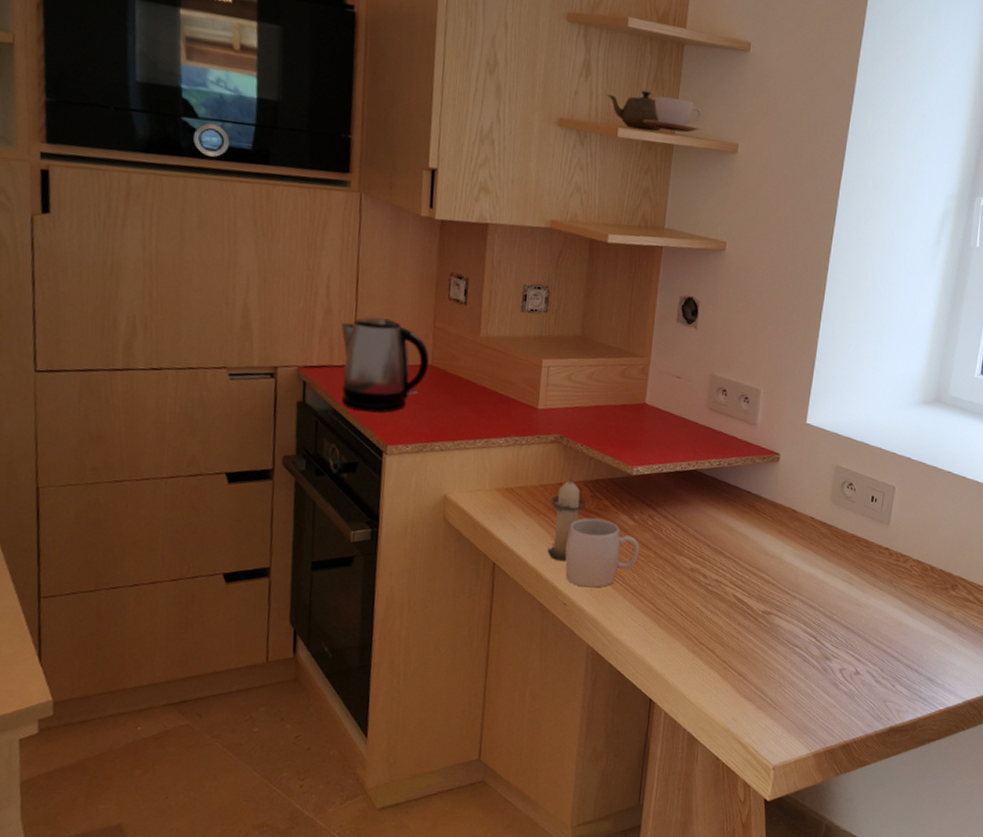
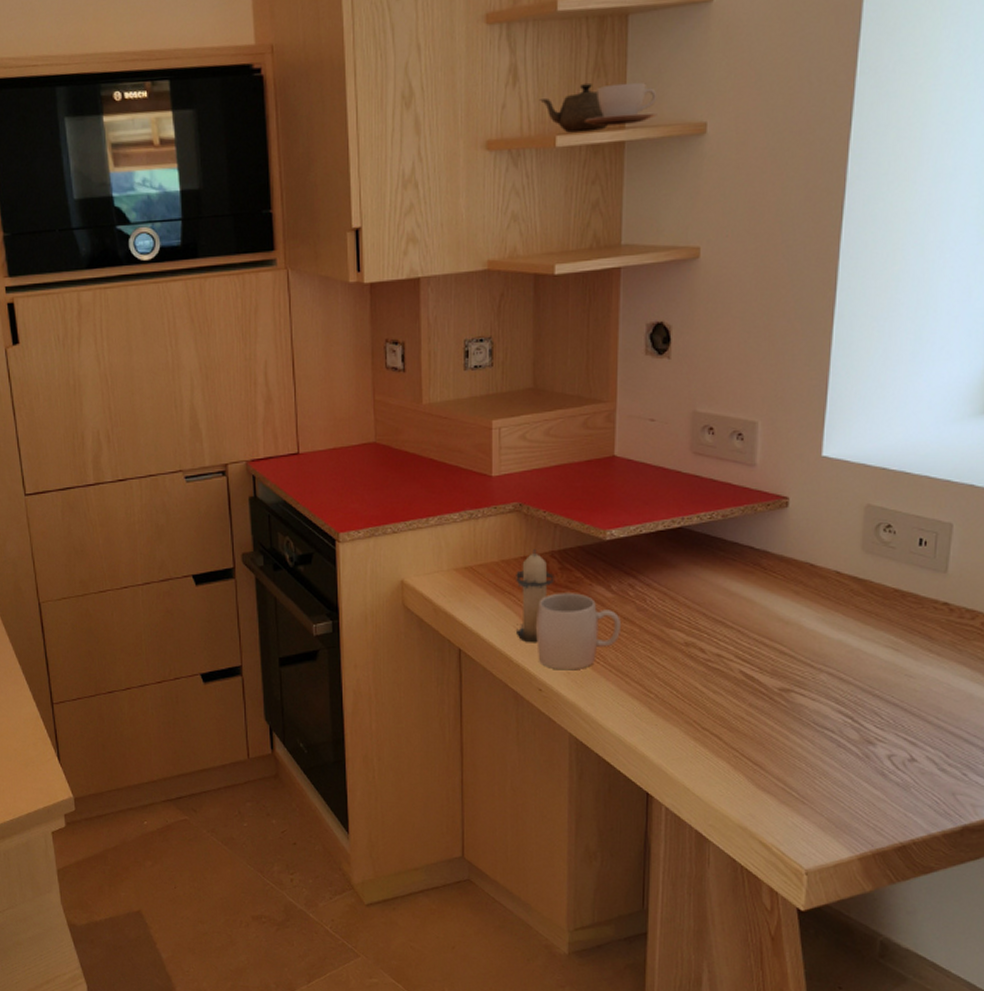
kettle: present [341,317,429,412] -> none [283,399,372,499]

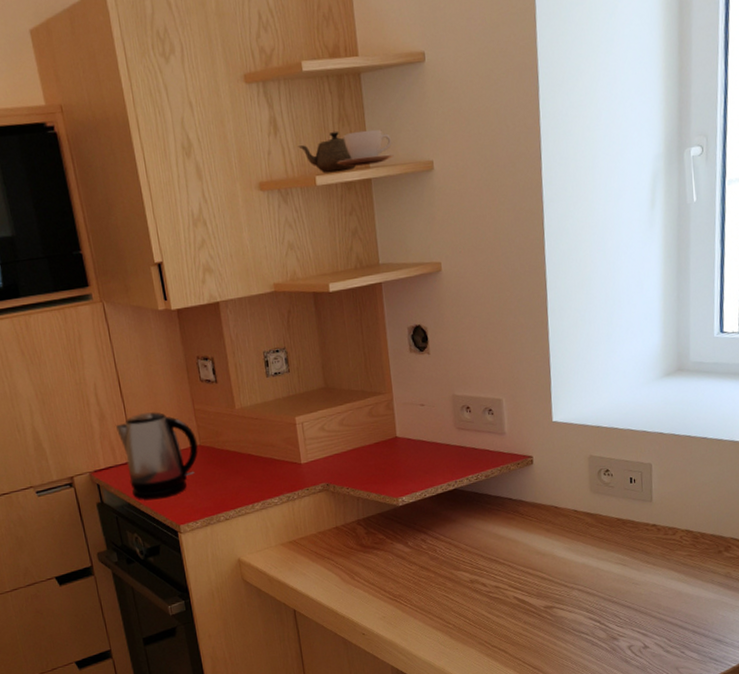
kettle: none [283,399,372,499] -> present [116,412,198,499]
candle: present [514,549,556,643] -> none [330,520,364,597]
mug: present [536,593,621,671] -> none [352,551,420,616]

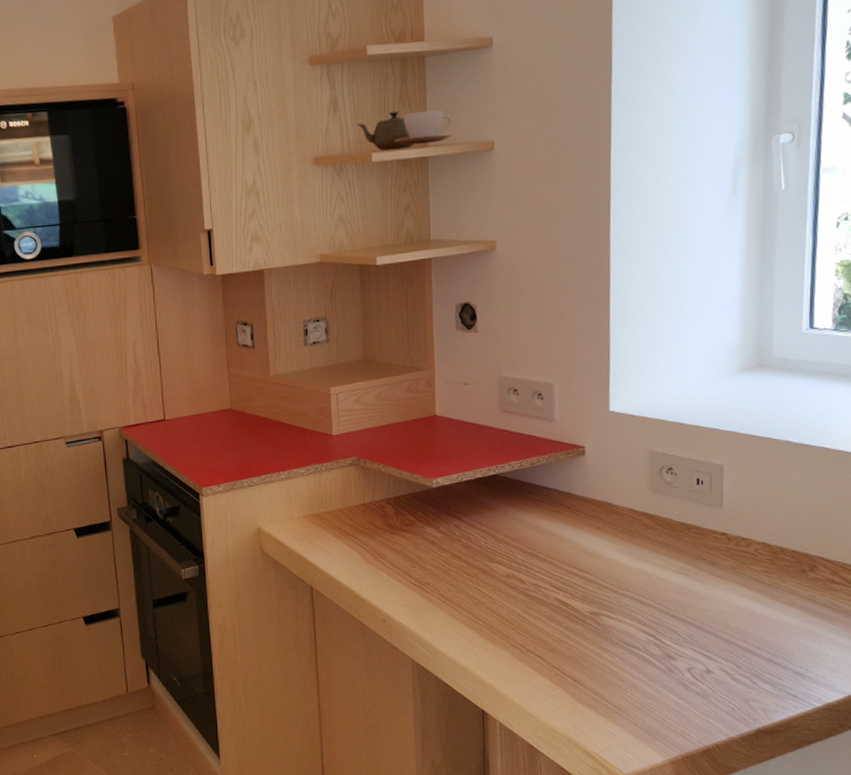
kettle: present [116,412,198,499] -> none [150,373,228,459]

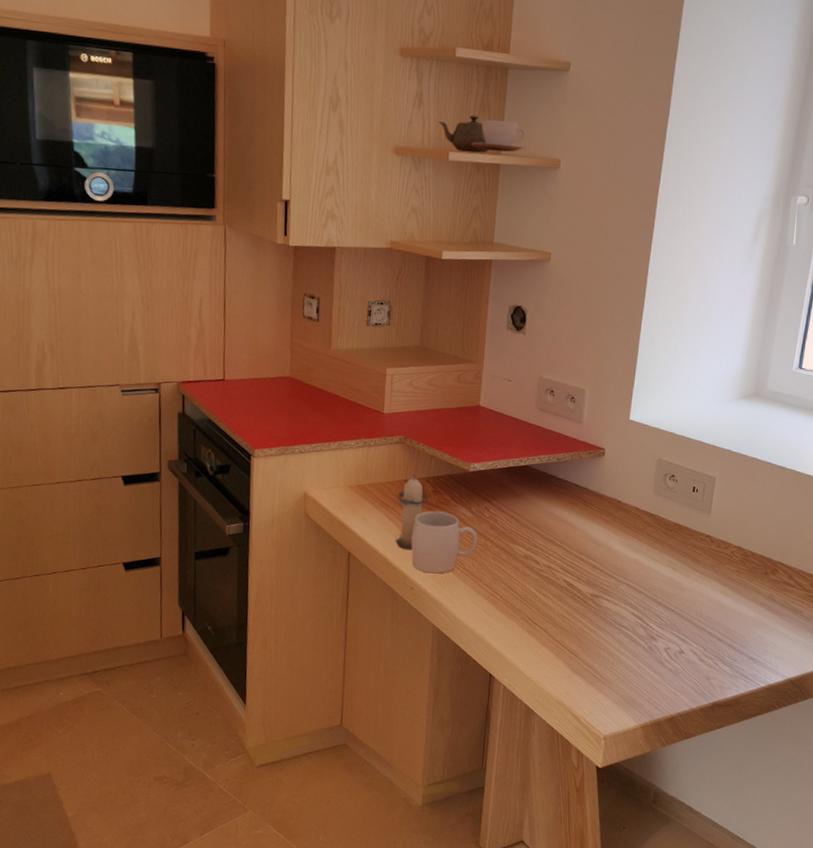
candle: none [356,497,392,580] -> present [395,474,429,551]
mug: none [377,534,450,603] -> present [411,511,477,574]

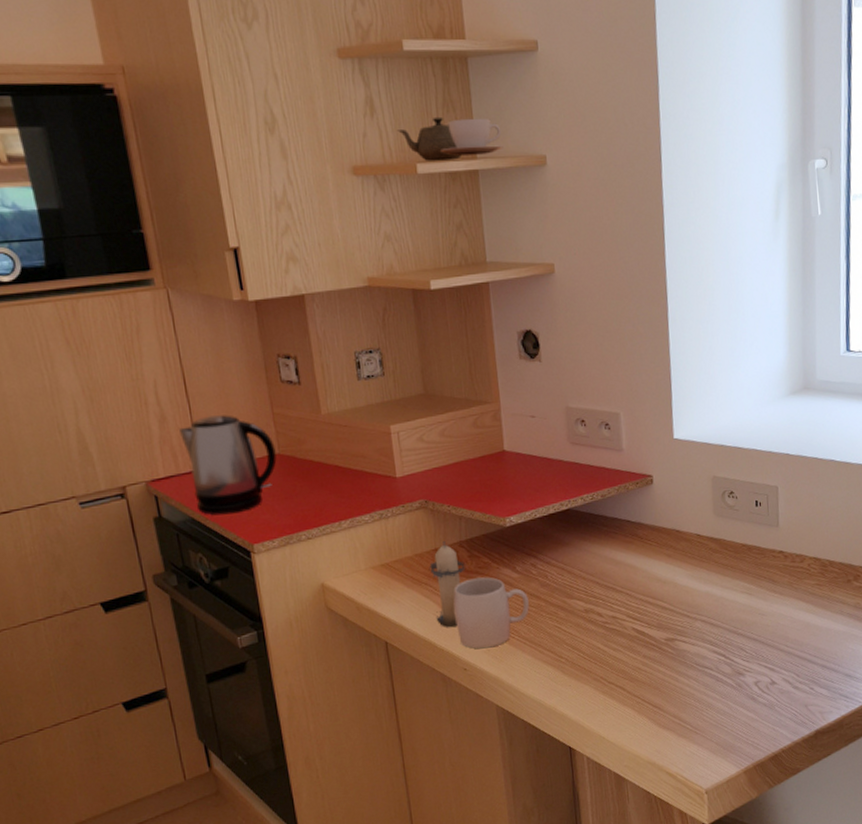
kettle: none [213,336,288,420] -> present [179,414,277,514]

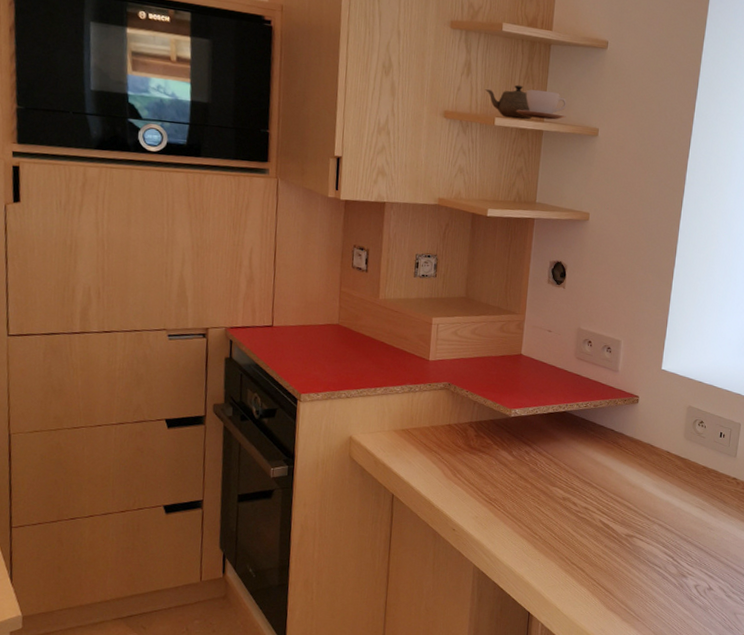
kettle: present [179,414,277,514] -> none [262,284,336,365]
candle: present [428,541,466,628] -> none [438,419,472,493]
mug: present [453,577,529,649] -> none [453,454,518,515]

